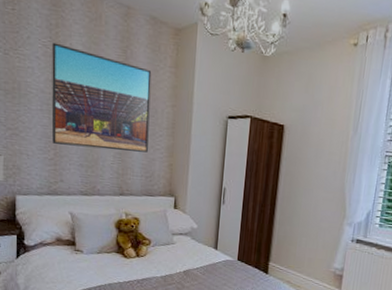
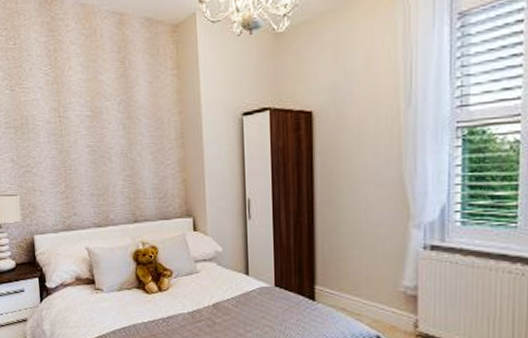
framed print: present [51,42,152,153] -> none [53,68,158,175]

